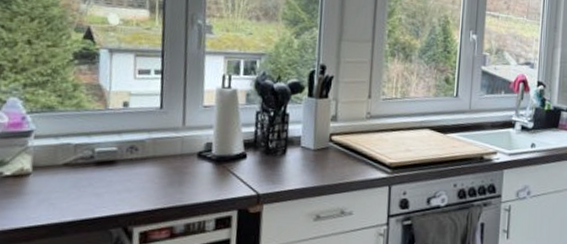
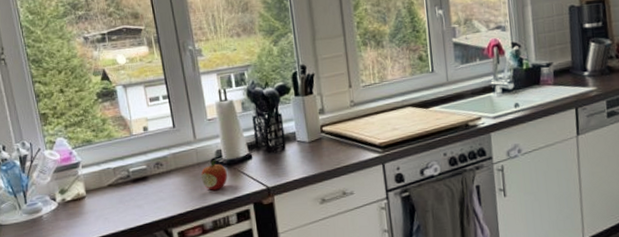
fruit: none [181,153,214,189] -> present [200,160,227,190]

